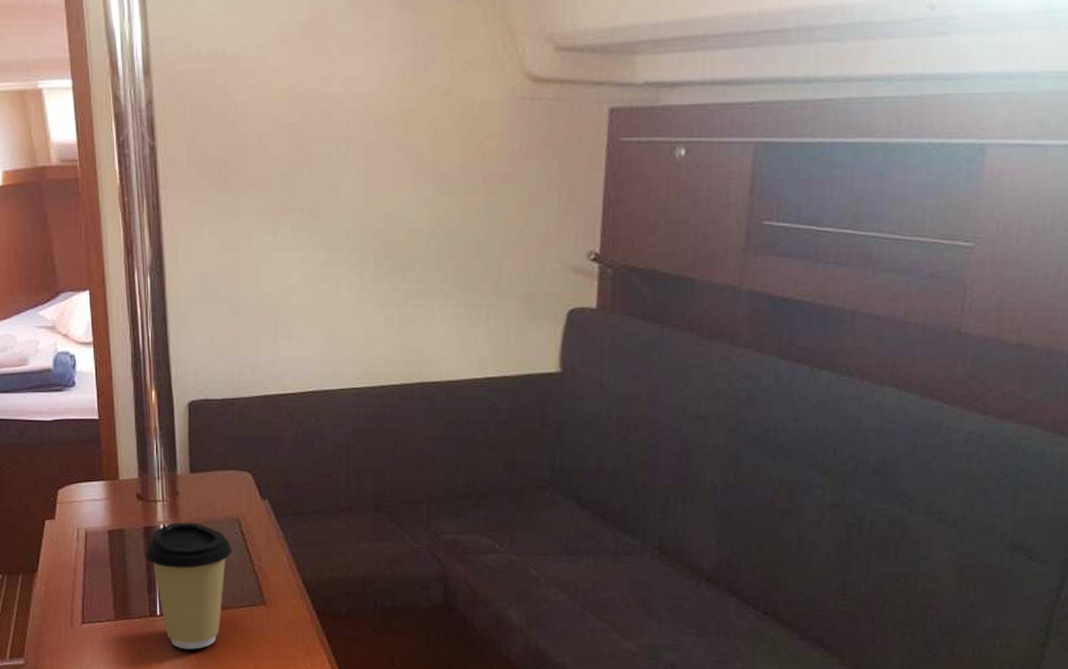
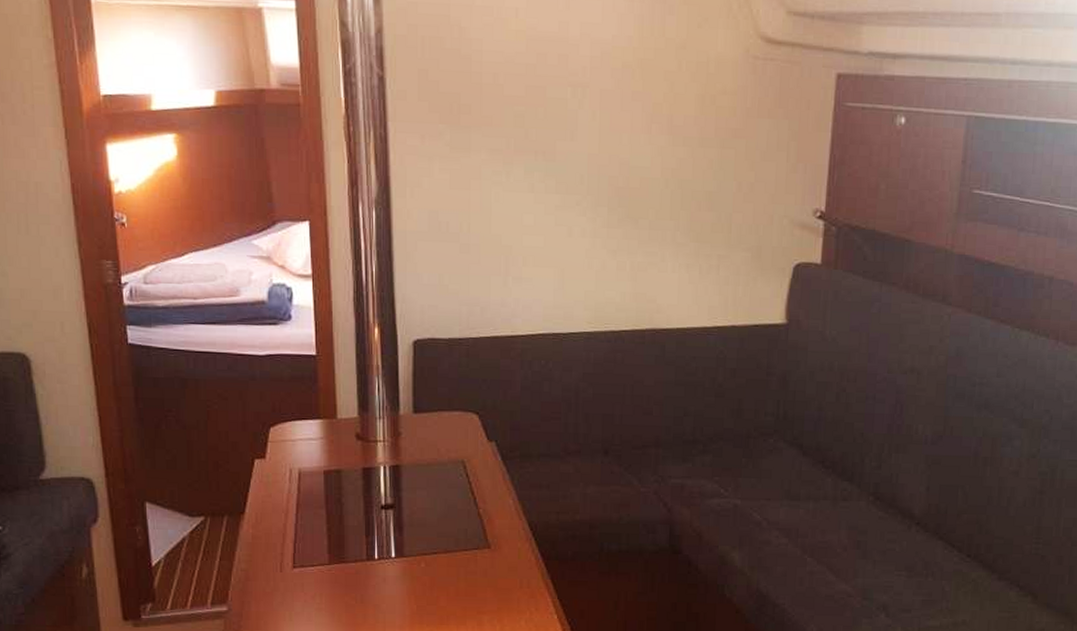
coffee cup: present [145,522,232,650] -> none [364,463,456,594]

